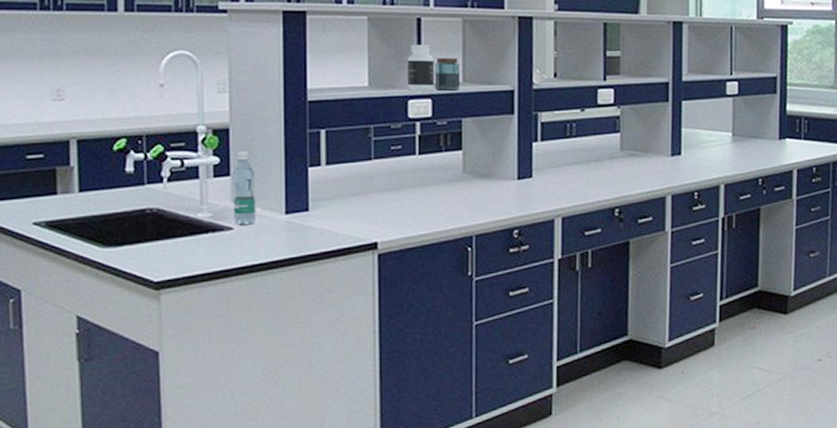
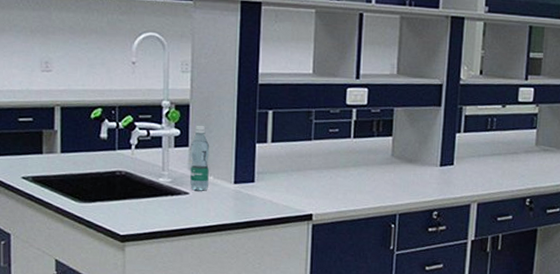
medicine bottle: present [407,44,434,92] -> none [347,37,372,82]
peanut butter: present [434,58,461,92] -> none [371,51,396,83]

